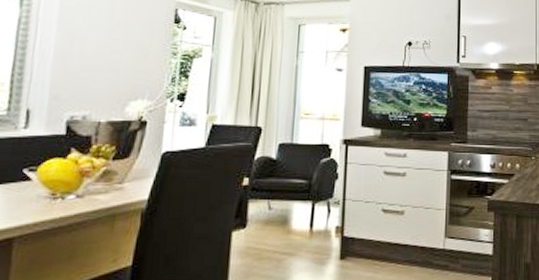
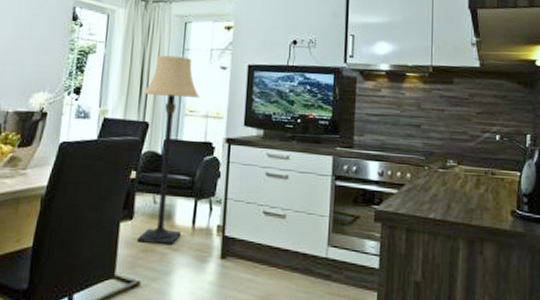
lamp: none [252,58,316,251] -> present [138,55,200,246]

